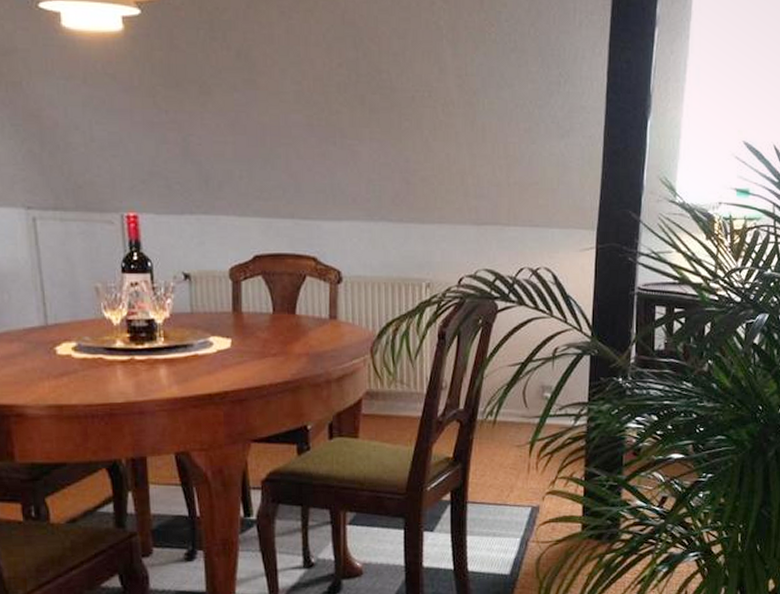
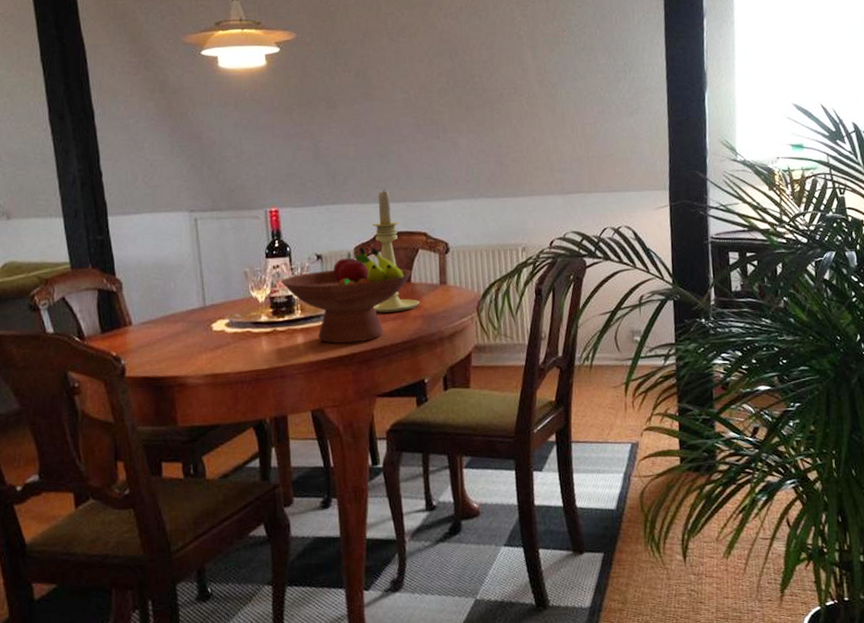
fruit bowl: none [140,269,298,380] -> present [281,247,413,344]
candle holder: none [251,201,305,347] -> present [372,189,419,313]

